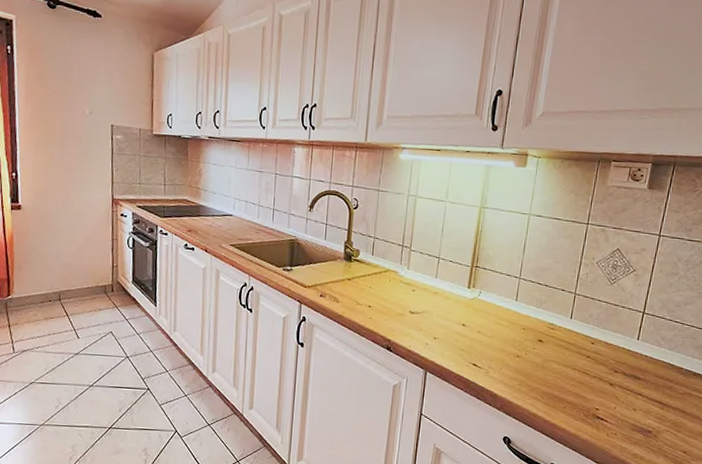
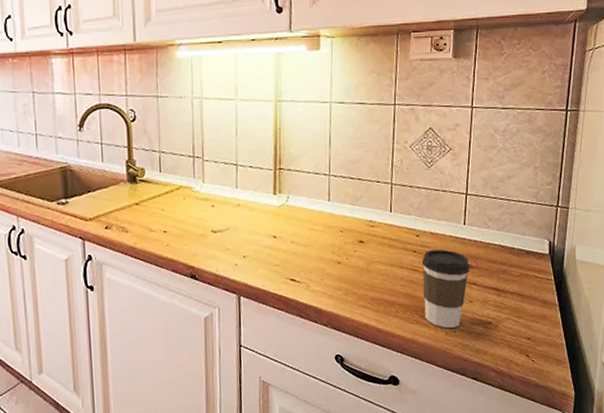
coffee cup: none [590,357,638,431] -> present [421,249,470,328]

